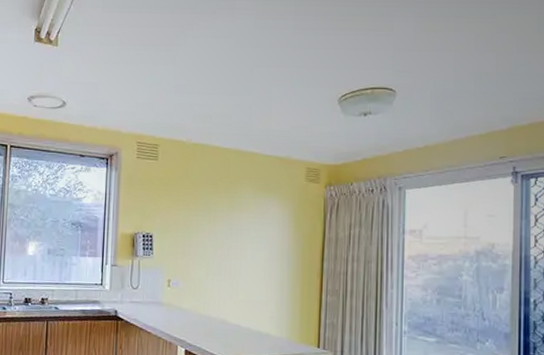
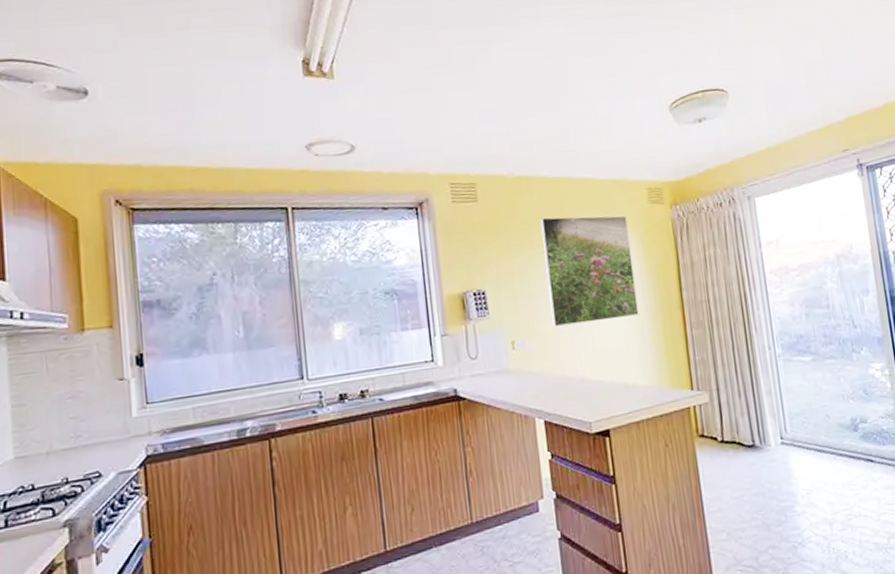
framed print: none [204,181,284,276] -> present [539,215,639,327]

